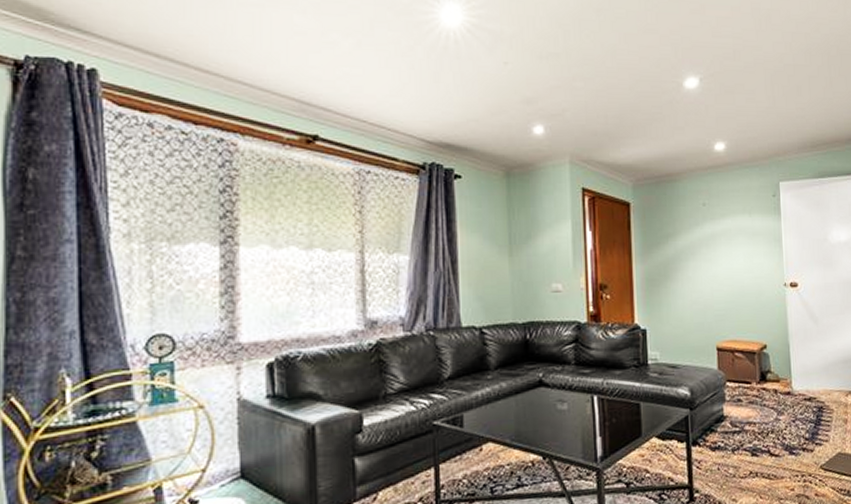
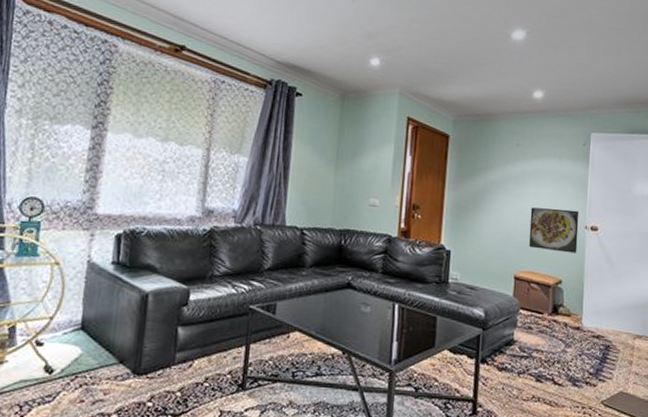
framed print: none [726,268,779,315] -> present [528,207,579,254]

